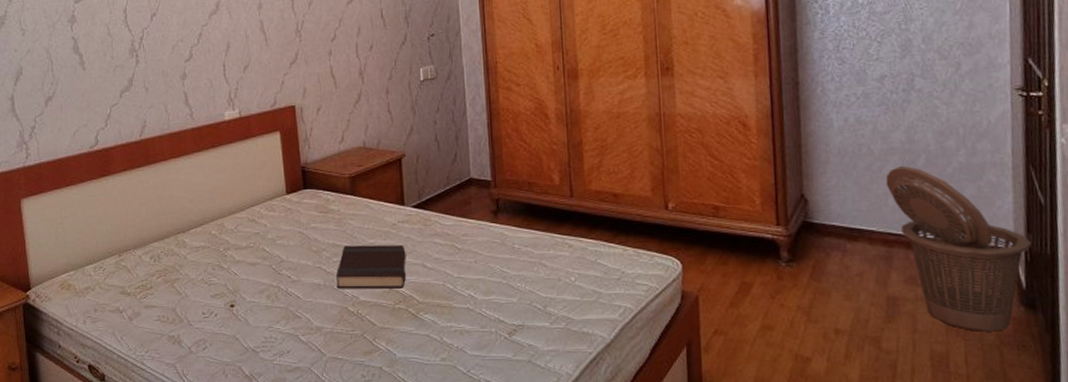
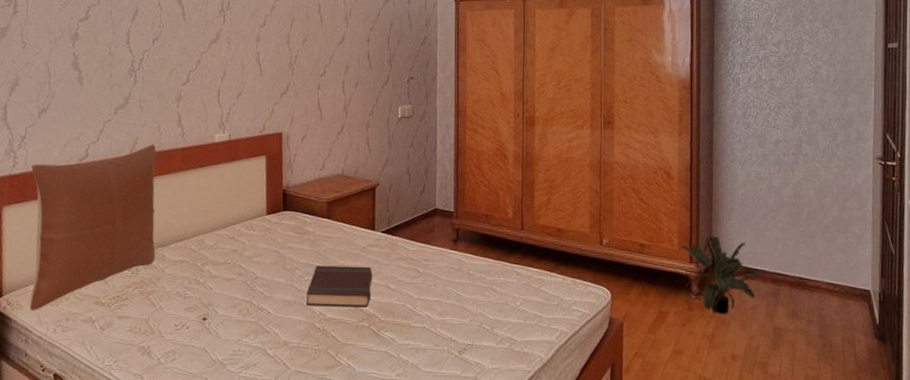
pillow: none [44,126,176,303] -> present [29,144,156,312]
potted plant: none [764,193,867,283] -> present [681,236,760,314]
laundry basket: present [885,165,1032,332] -> none [777,216,884,360]

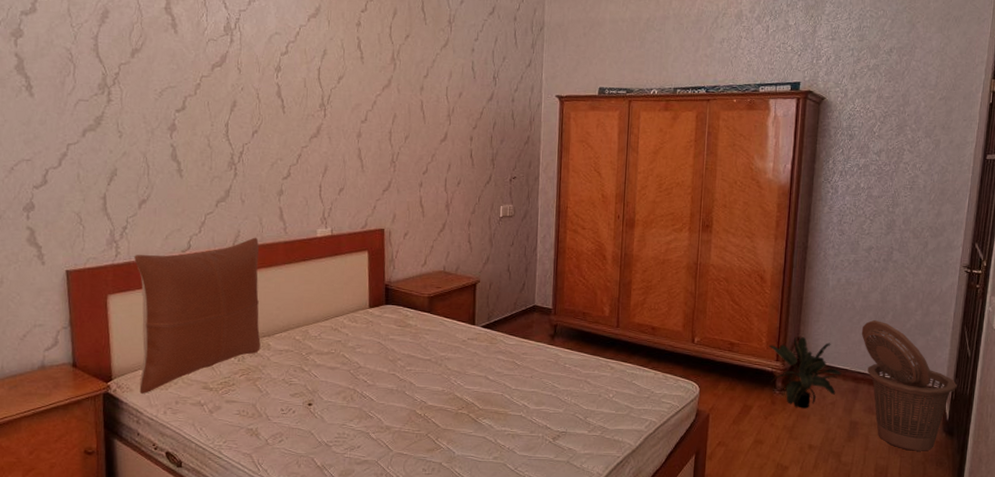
book: present [305,265,373,307] -> none [407,357,472,396]
laundry basket: none [777,216,884,360] -> present [861,319,957,451]

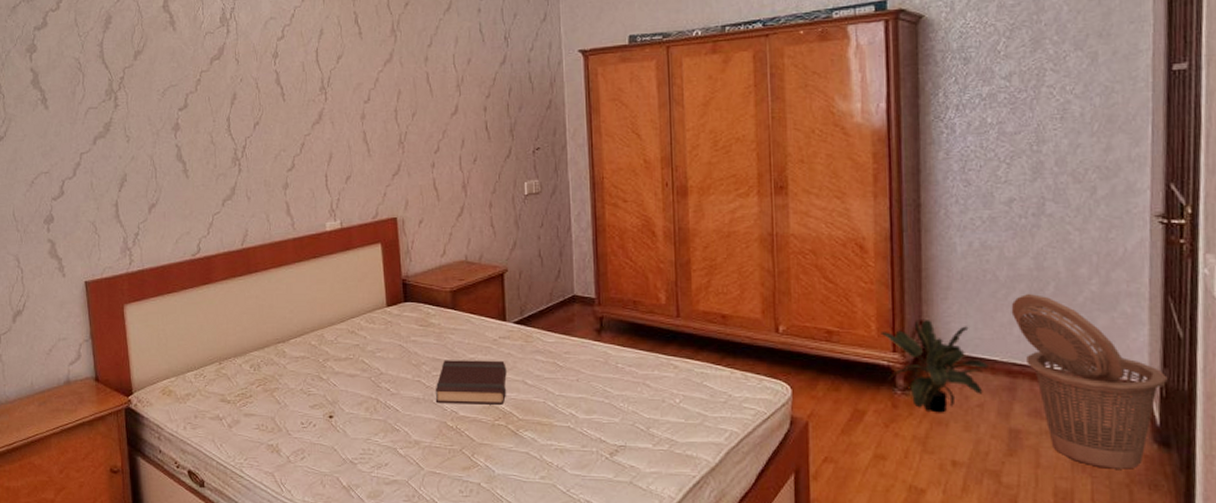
pillow: present [134,237,261,395] -> none [147,235,276,409]
book: none [407,357,472,396] -> present [435,360,507,405]

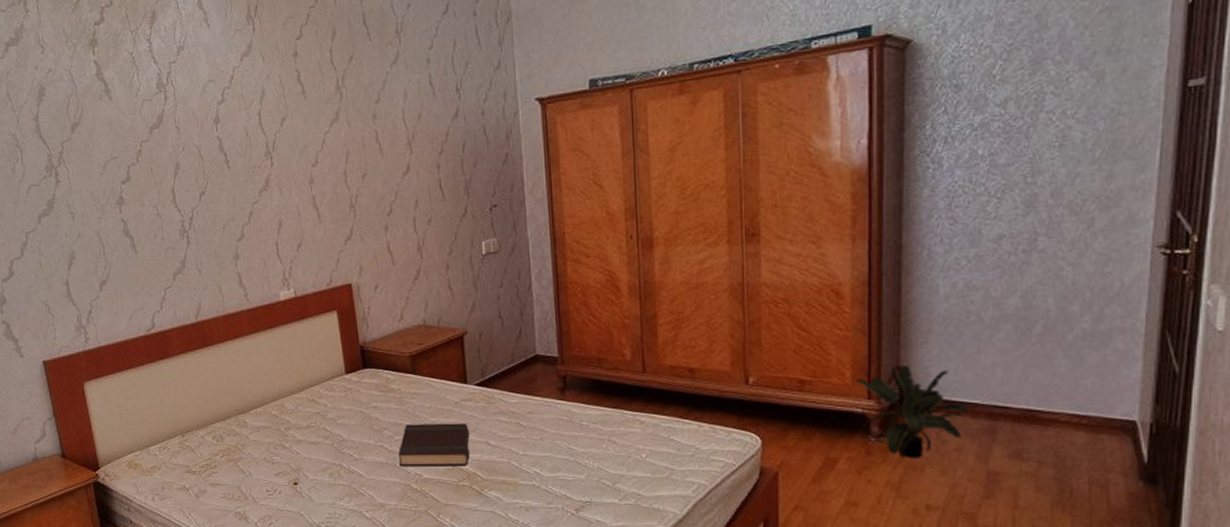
laundry basket: present [1011,293,1168,469] -> none [995,333,1159,507]

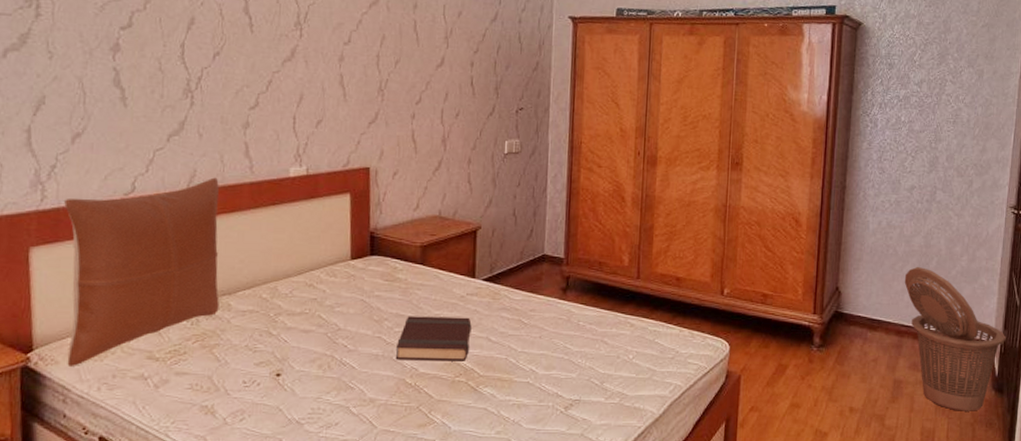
pillow: none [103,308,238,482] -> present [64,177,220,368]
potted plant: present [855,365,969,458] -> none [805,286,884,367]
laundry basket: none [995,333,1159,507] -> present [904,266,1006,411]

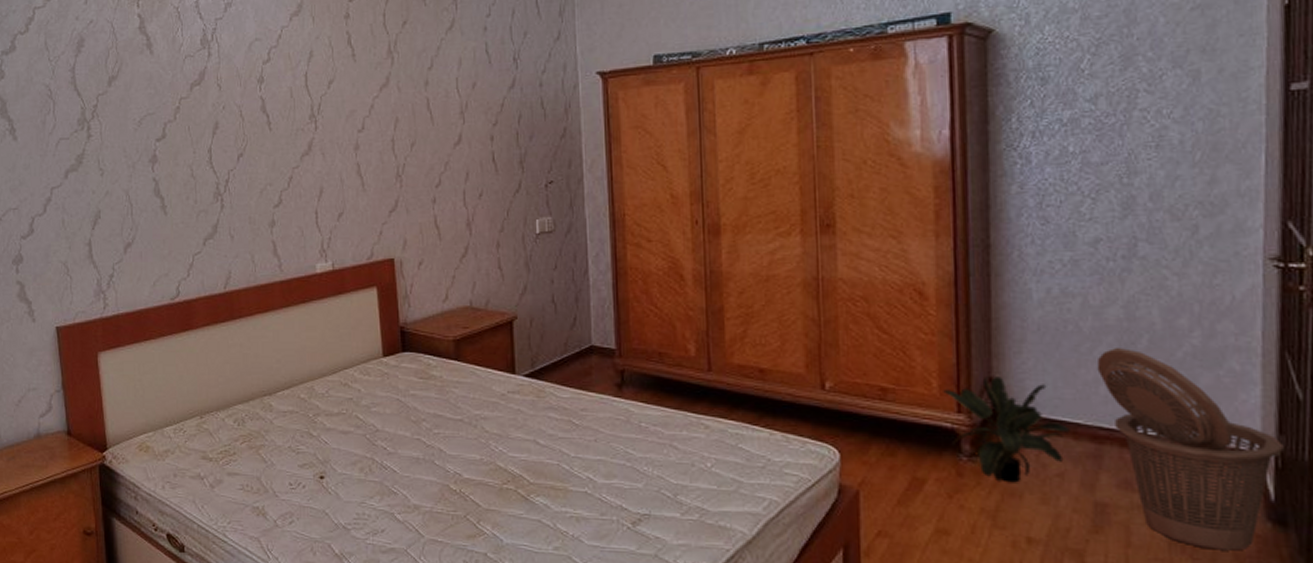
pillow: present [64,177,220,368] -> none [123,278,262,466]
book: present [395,316,472,361] -> none [436,416,516,467]
potted plant: none [805,286,884,367] -> present [943,376,1070,483]

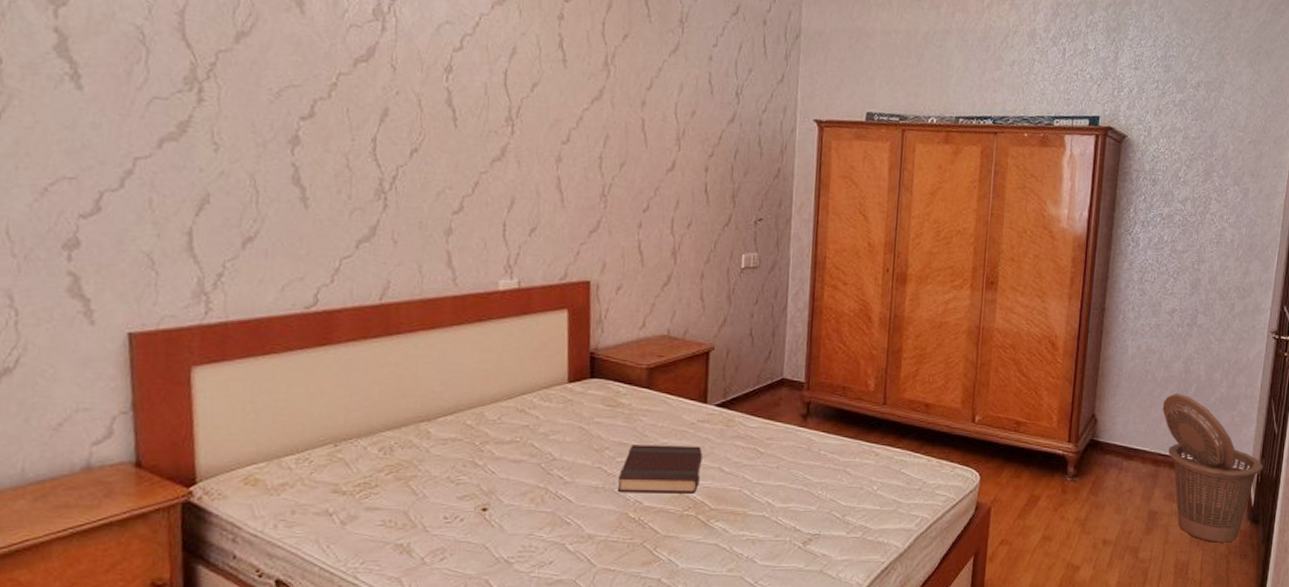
book: none [436,416,516,467] -> present [617,444,703,494]
potted plant: present [943,376,1070,483] -> none [1060,413,1140,497]

